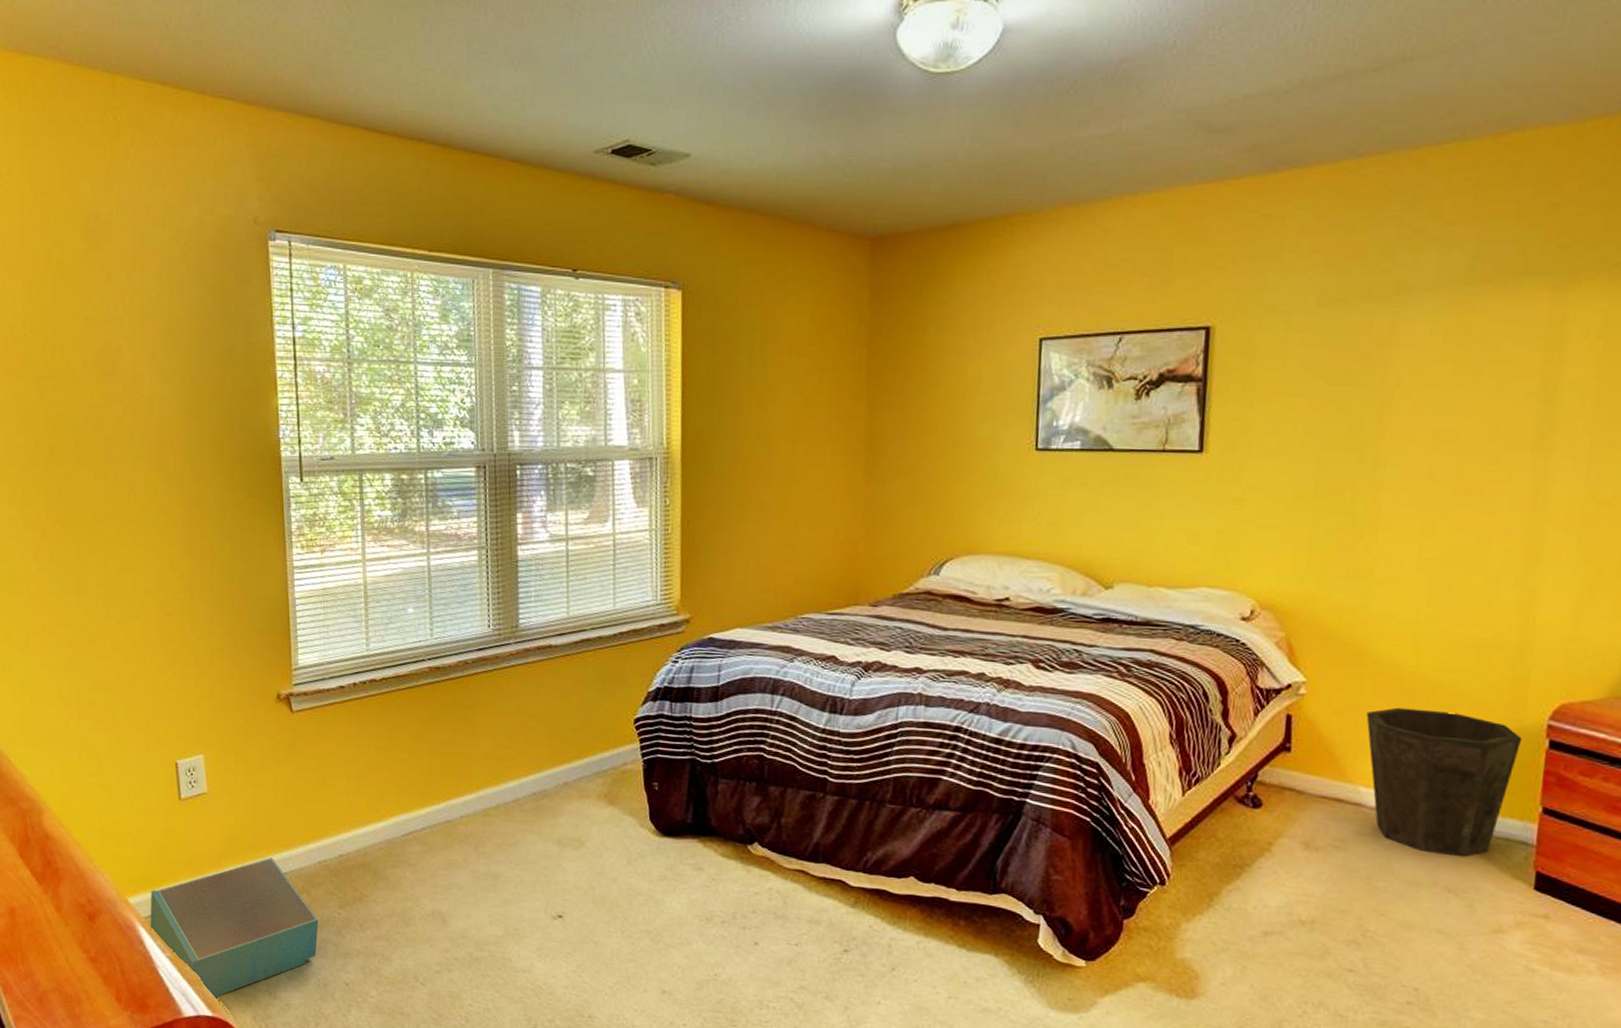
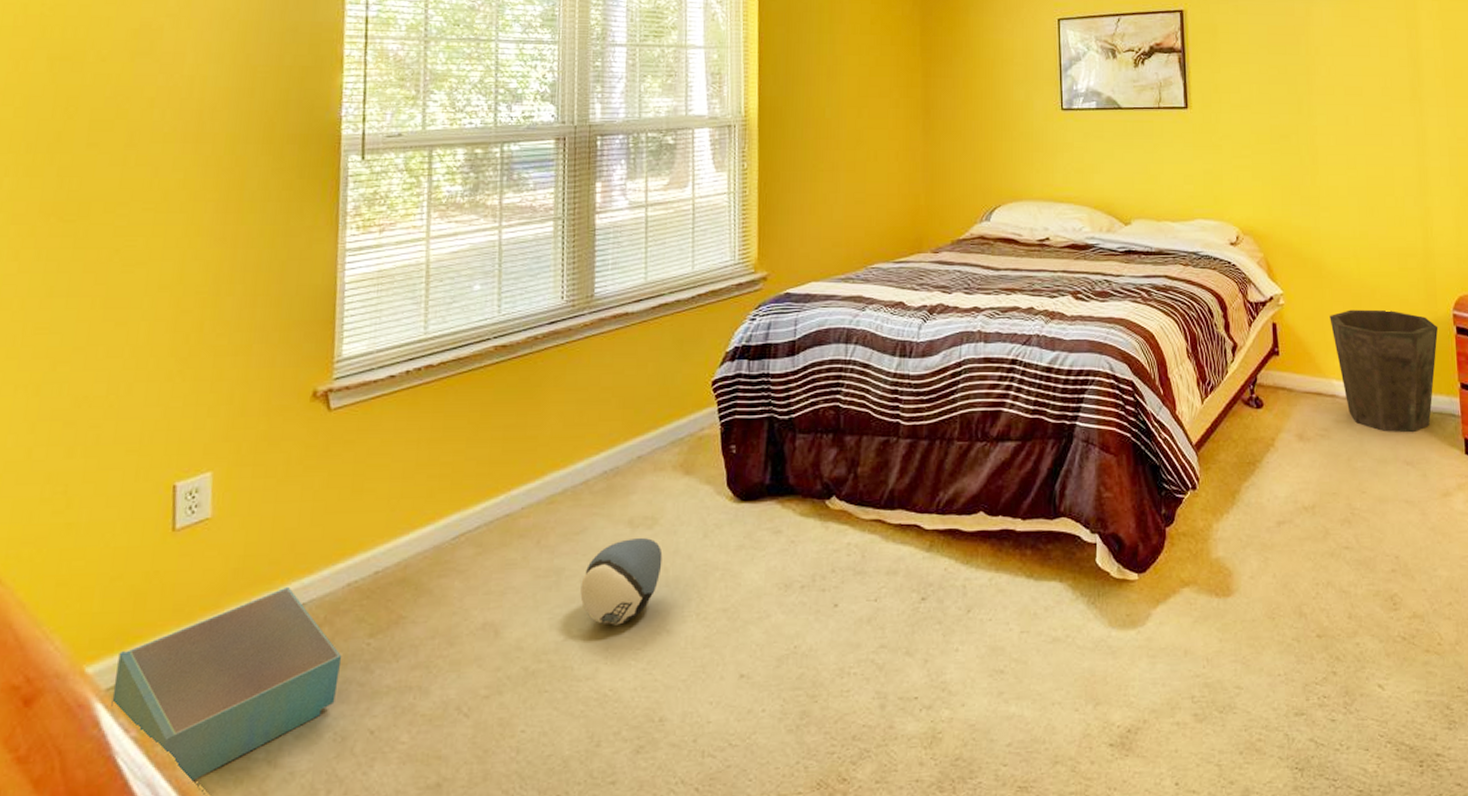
ball: none [515,856,589,930] -> present [580,538,663,625]

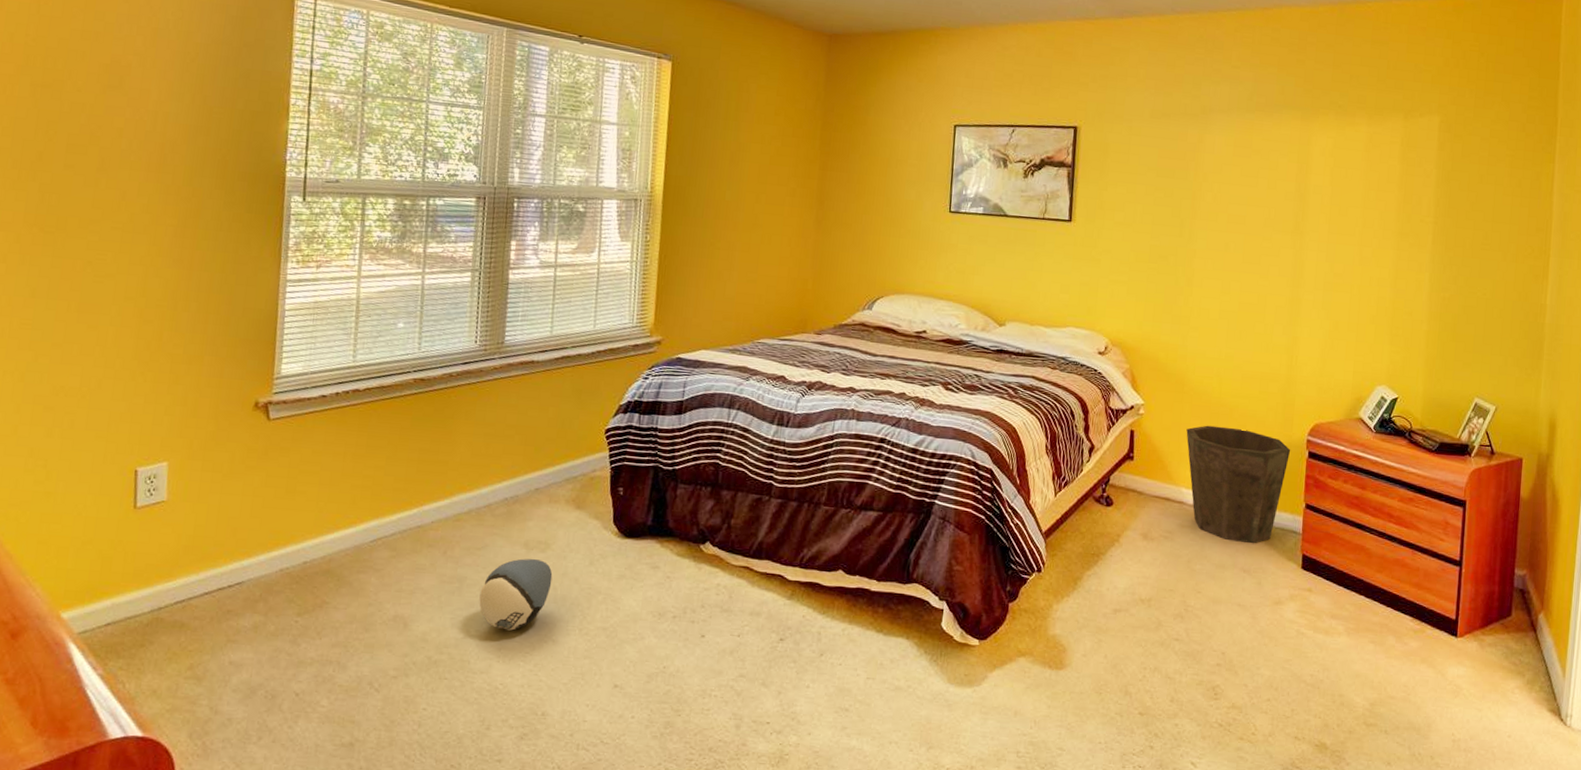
storage bin: present [111,586,342,784] -> none [82,565,274,718]

